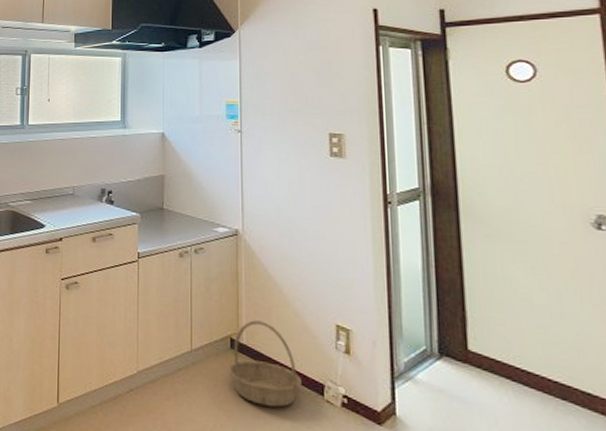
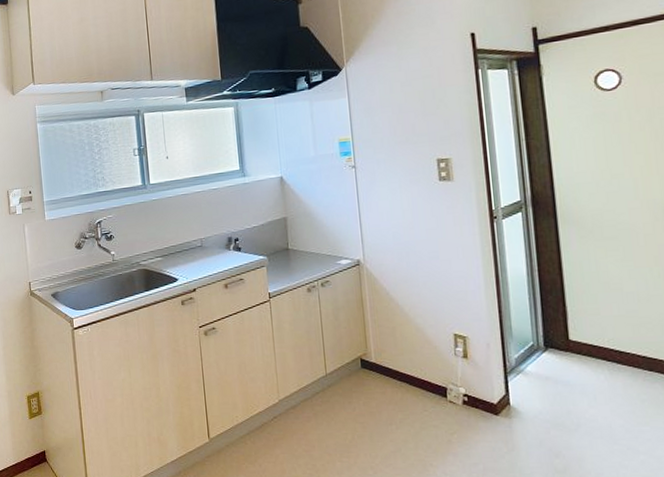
basket: present [227,320,302,407] -> none [360,340,427,413]

